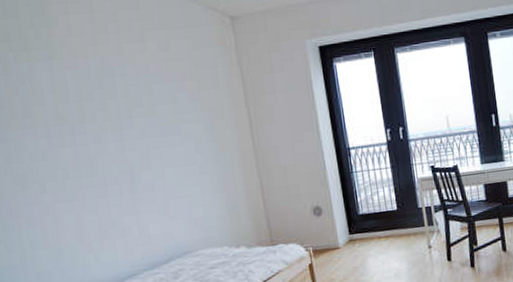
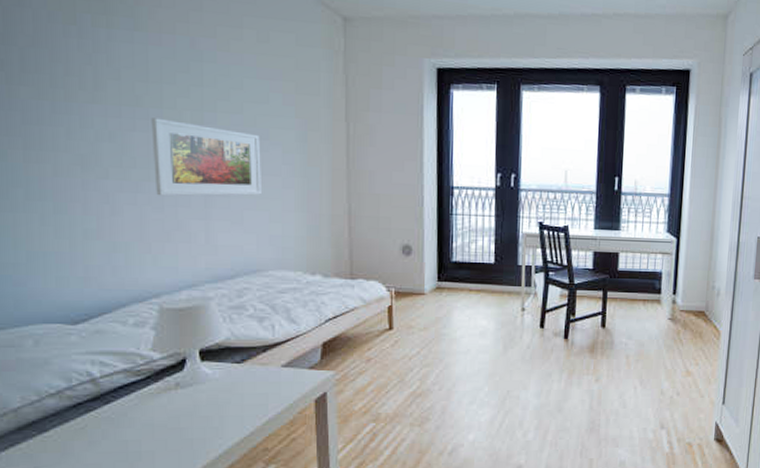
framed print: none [76,131,183,201] -> present [151,118,263,196]

